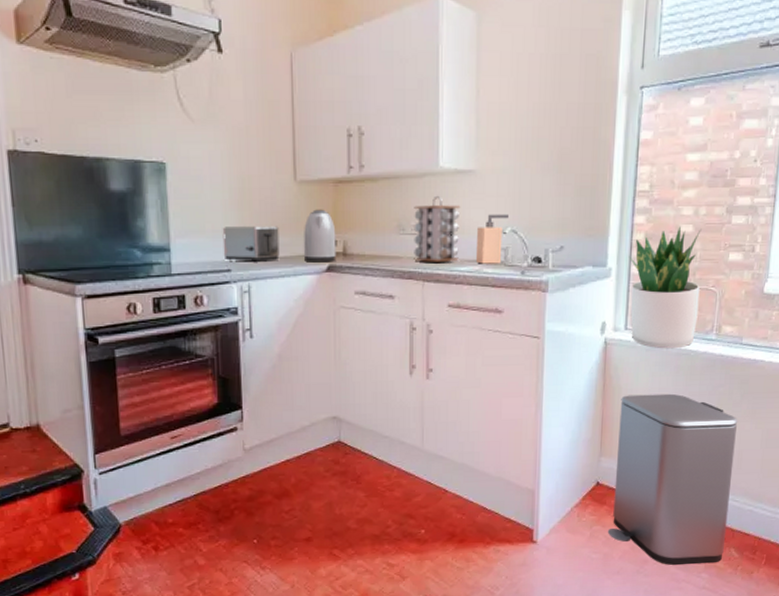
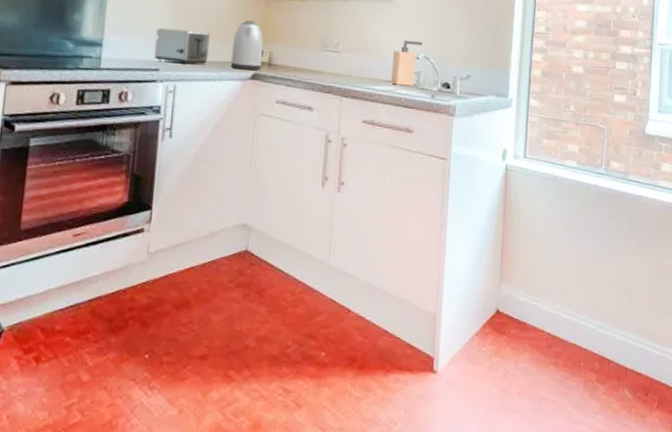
spice rack: present [414,195,461,264] -> none [334,18,380,81]
pedal bin: present [607,393,738,565] -> none [506,222,627,404]
planter: present [629,226,702,349] -> none [528,67,590,180]

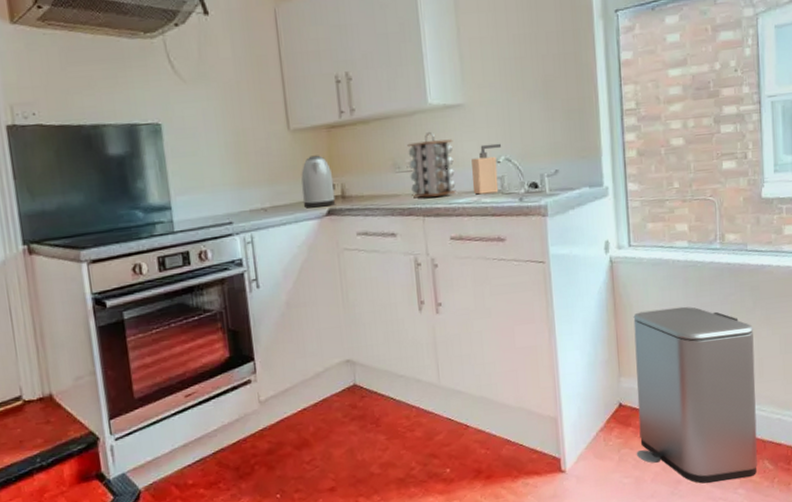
toaster: present [153,28,210,65] -> none [221,175,280,214]
spice rack: none [334,18,380,81] -> present [407,131,456,199]
pedal bin: none [506,222,627,404] -> present [633,306,758,484]

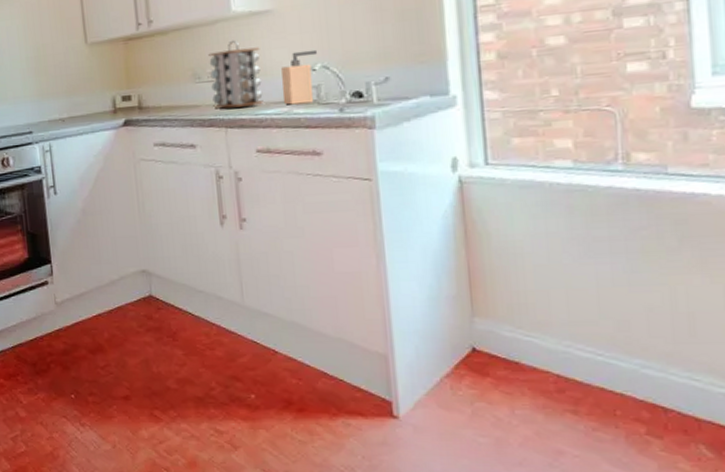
kettle: present [300,155,336,208] -> none [97,67,133,119]
pedal bin: present [633,306,758,484] -> none [492,239,688,462]

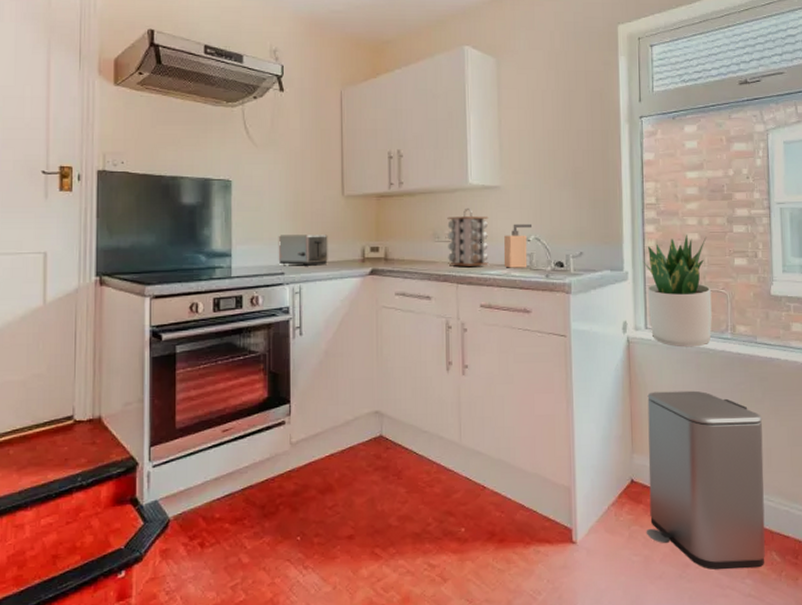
toaster: none [22,87,77,124] -> present [278,234,328,266]
planter: none [478,39,591,186] -> present [643,234,712,348]
pedal bin: none [492,239,688,462] -> present [646,390,766,569]

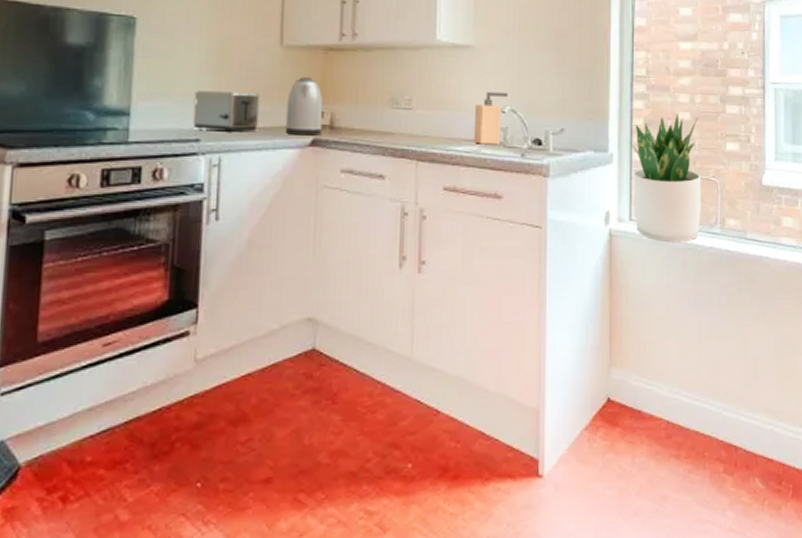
kettle: none [349,220,379,267] -> present [285,77,324,136]
spice rack: present [447,207,489,268] -> none [407,69,458,142]
pedal bin: present [646,390,766,569] -> none [621,293,750,502]

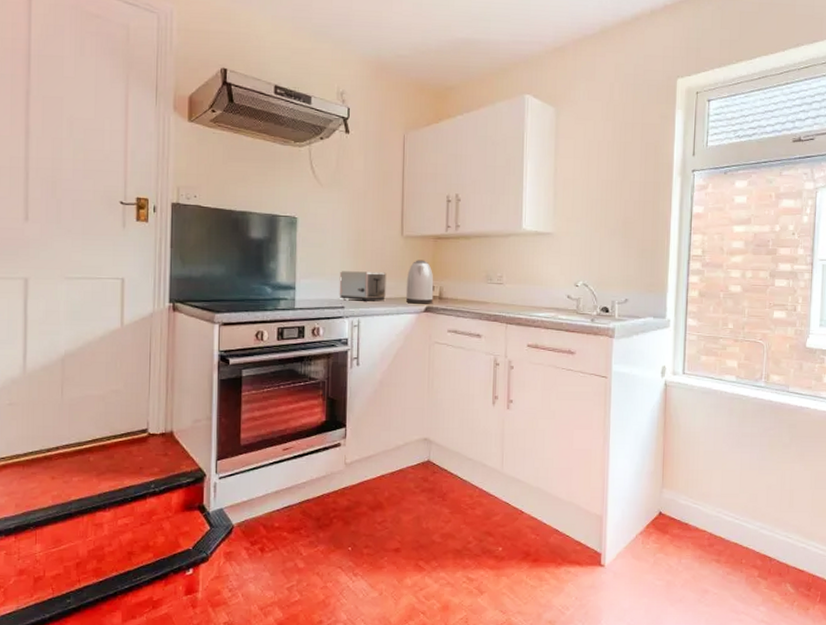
soap dispenser: present [473,91,509,145] -> none [552,269,581,312]
planter: present [630,113,701,243] -> none [685,286,749,393]

